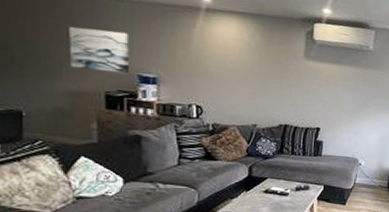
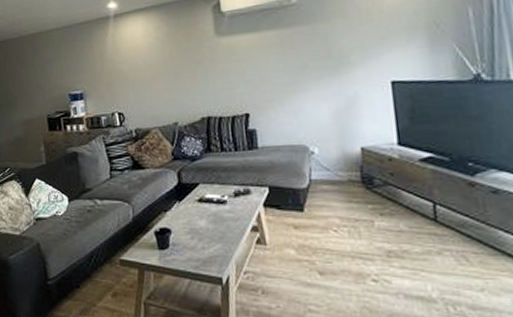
wall art: present [69,26,130,74] -> none [19,57,63,99]

